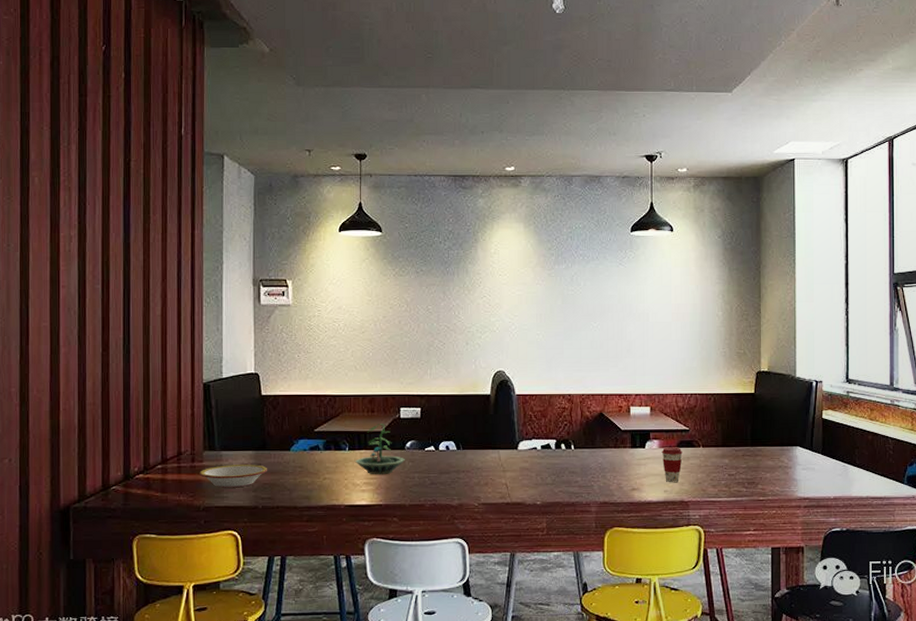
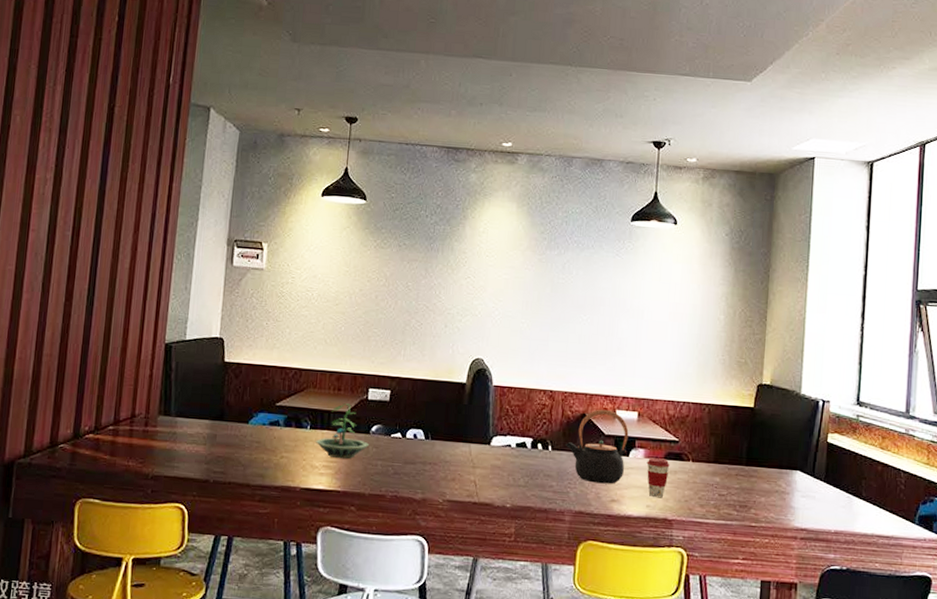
bowl: present [199,464,267,488] -> none [151,432,223,458]
teapot: none [586,407,643,475] -> present [565,409,629,484]

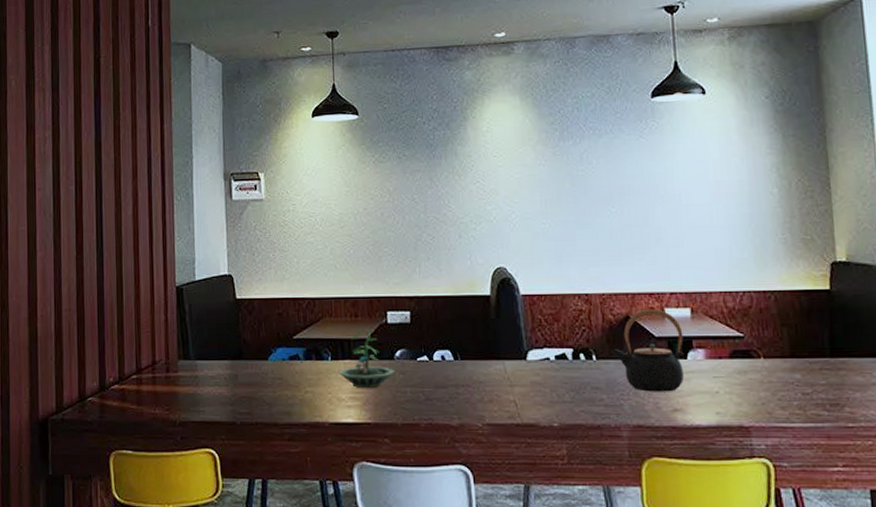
coffee cup: present [646,458,670,497] -> none [709,358,738,402]

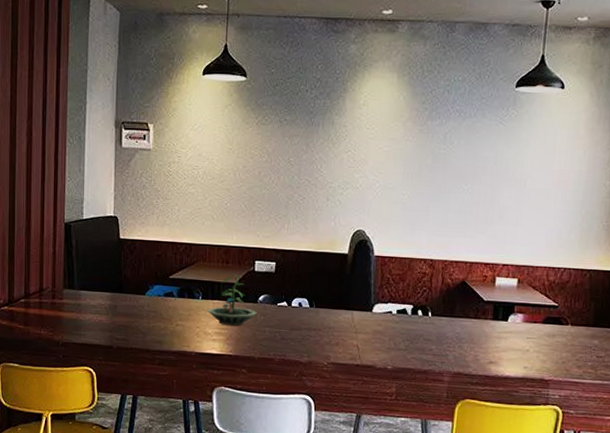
teapot: present [610,308,684,392] -> none [444,276,508,347]

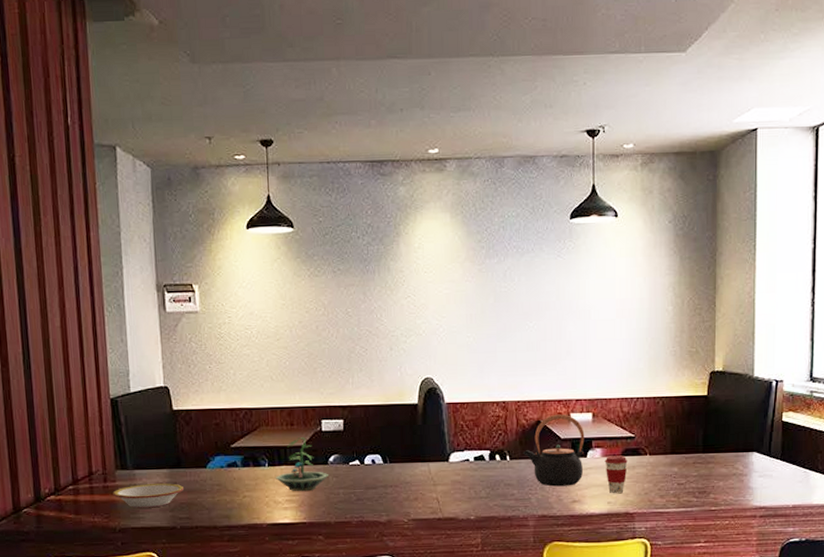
bowl: none [59,304,123,327] -> present [113,483,184,509]
teapot: none [444,276,508,347] -> present [522,414,585,487]
coffee cup: none [525,322,549,359] -> present [604,455,628,493]

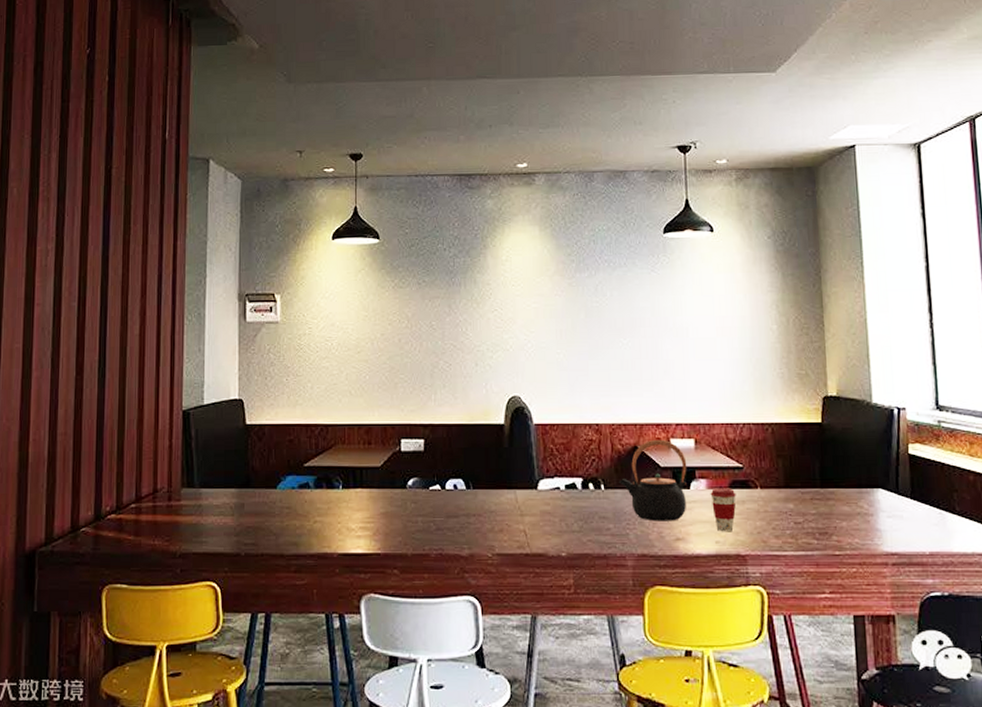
bowl: present [113,483,184,509] -> none [176,504,251,531]
terrarium: present [274,437,330,492] -> none [348,458,408,519]

